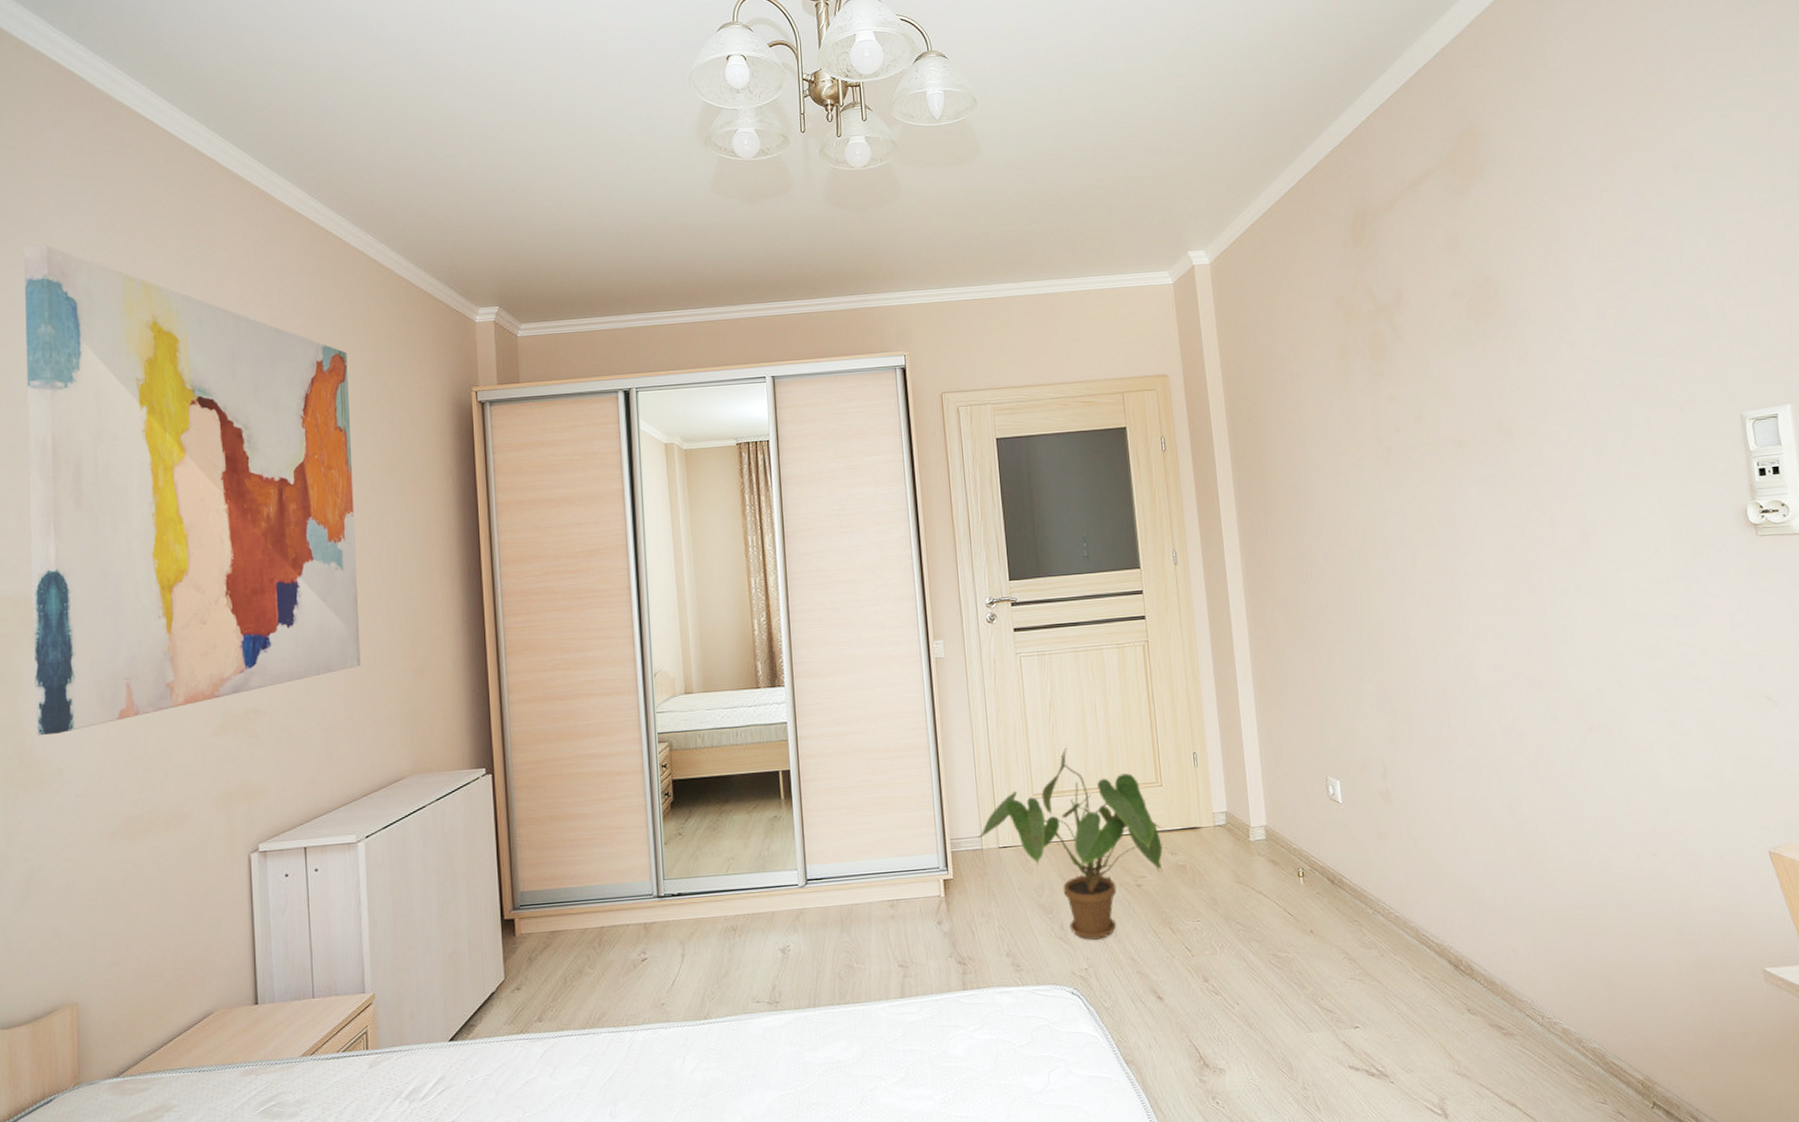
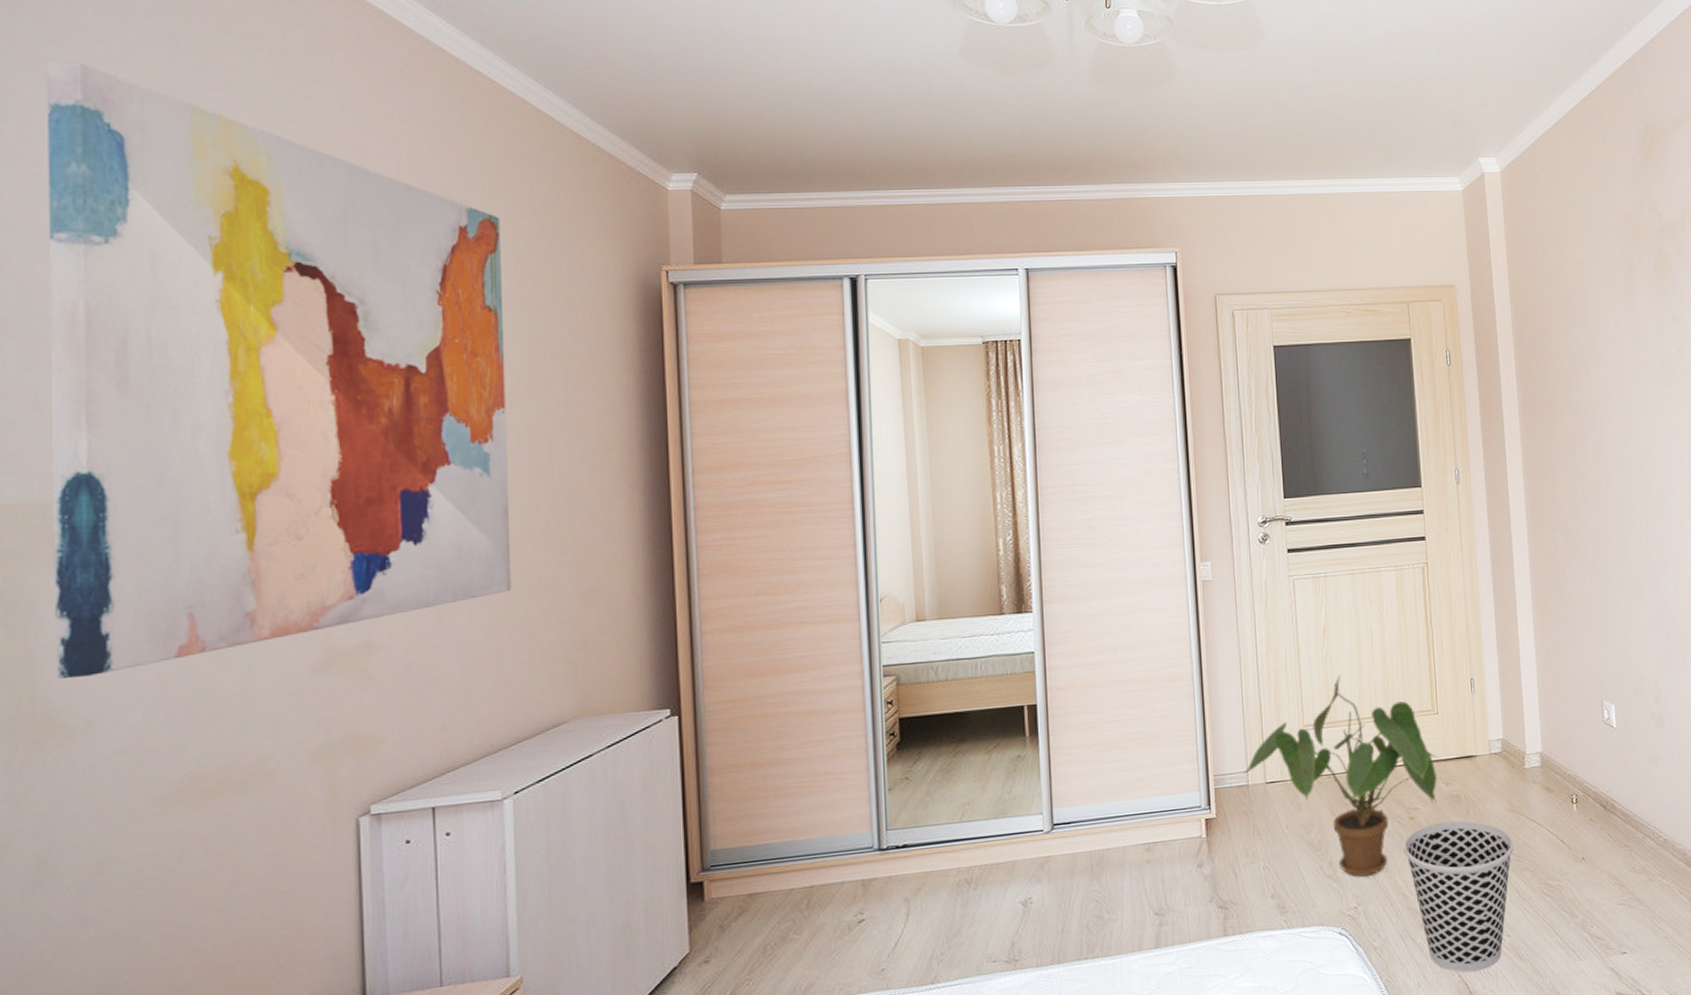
wastebasket: none [1131,889,1241,1038] -> present [1403,820,1514,973]

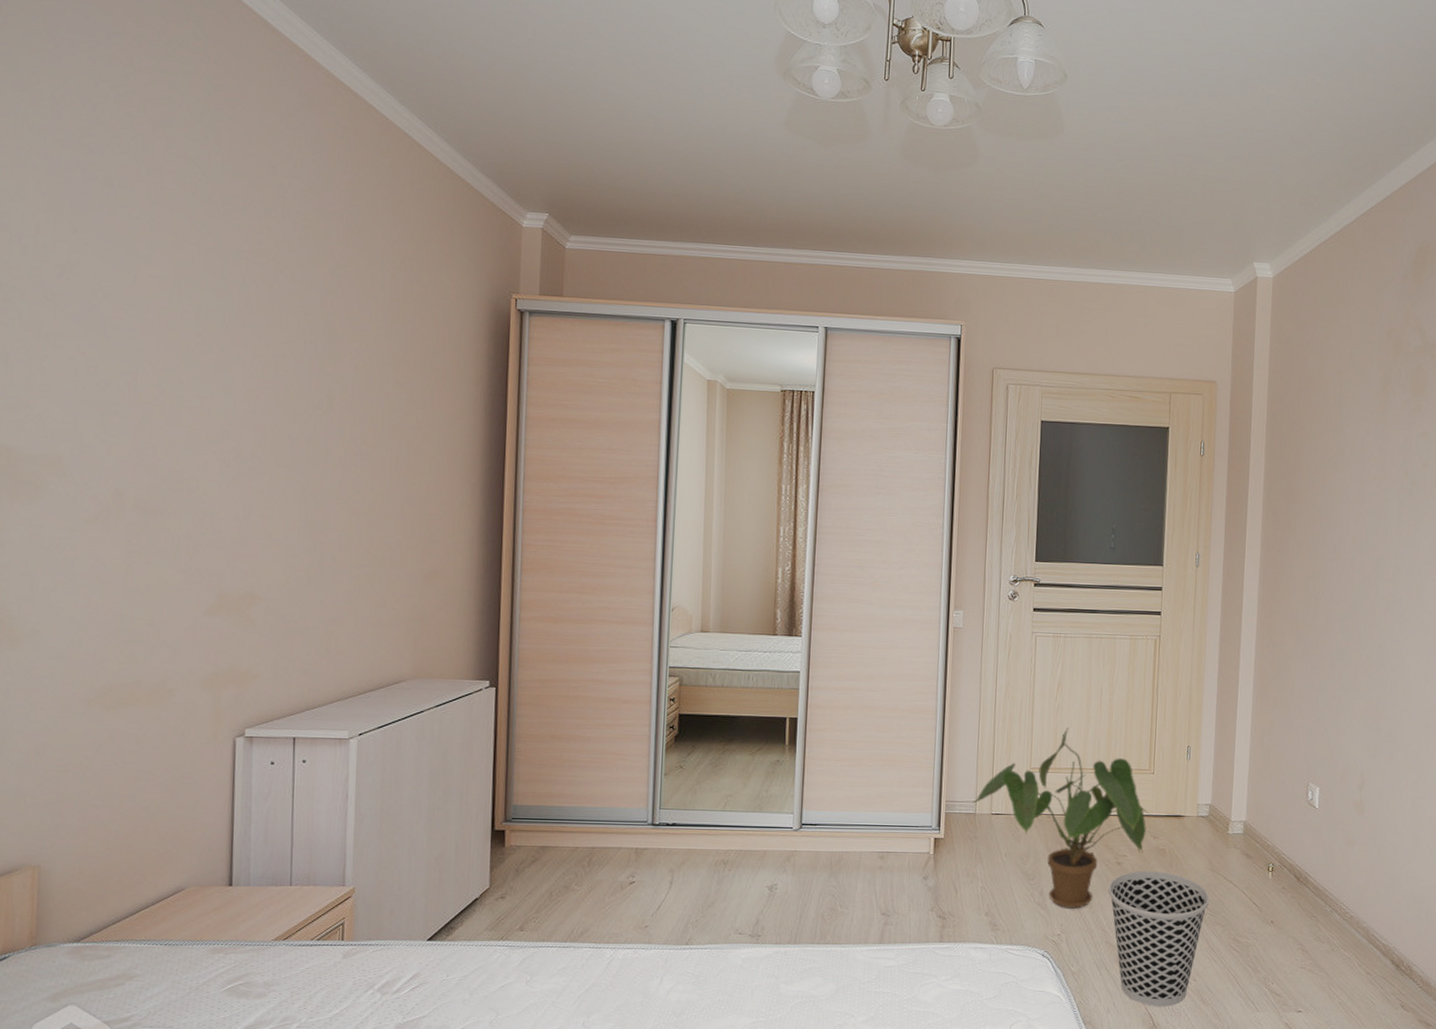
wall art: present [46,61,512,680] -> none [11,69,381,594]

